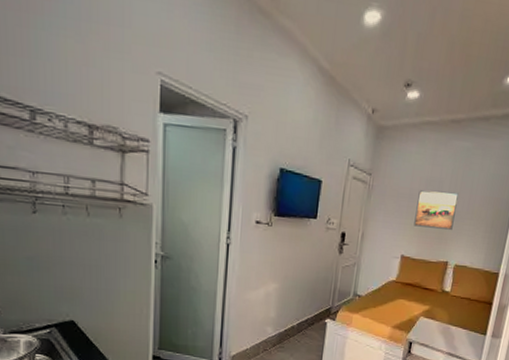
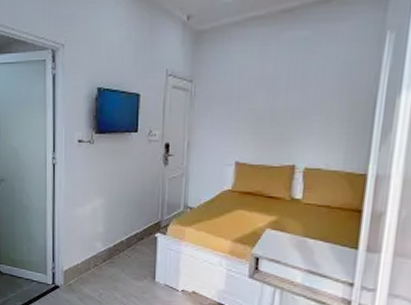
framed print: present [414,190,459,230] -> none [247,87,300,129]

